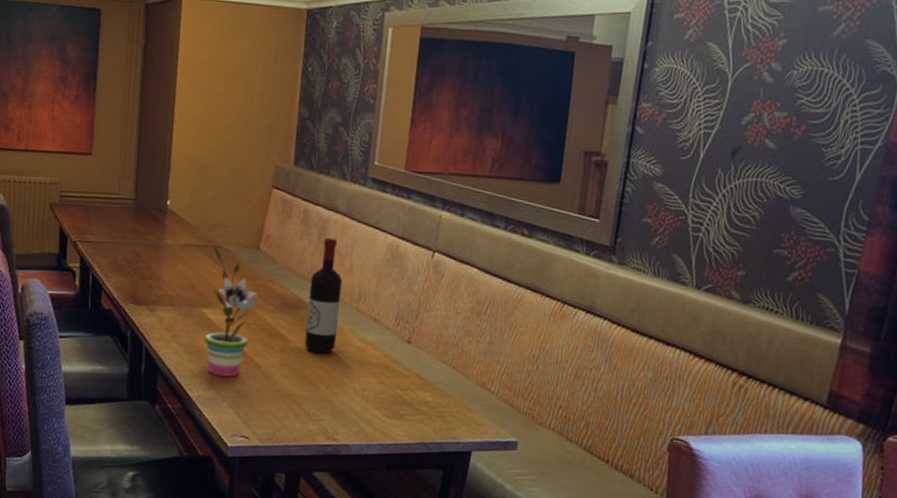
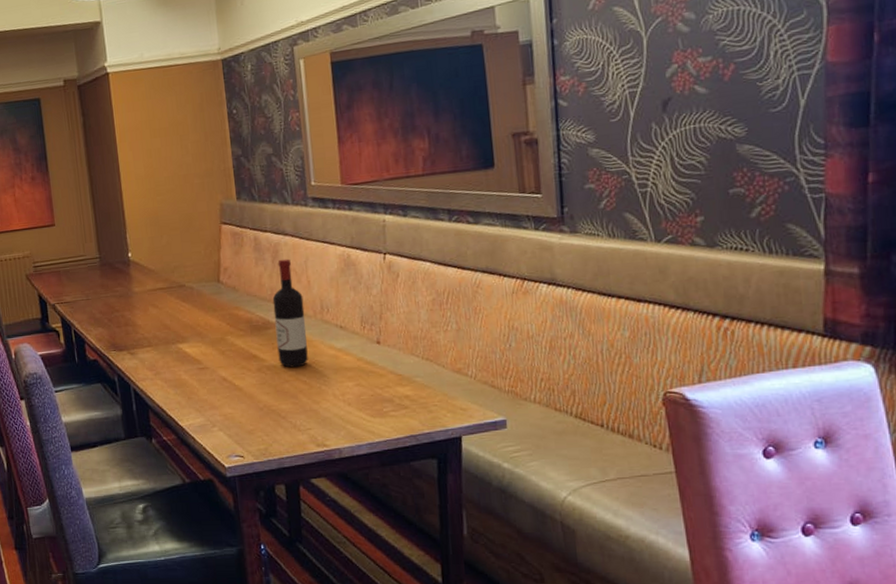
potted plant: present [205,245,262,377] -> none [177,285,232,404]

